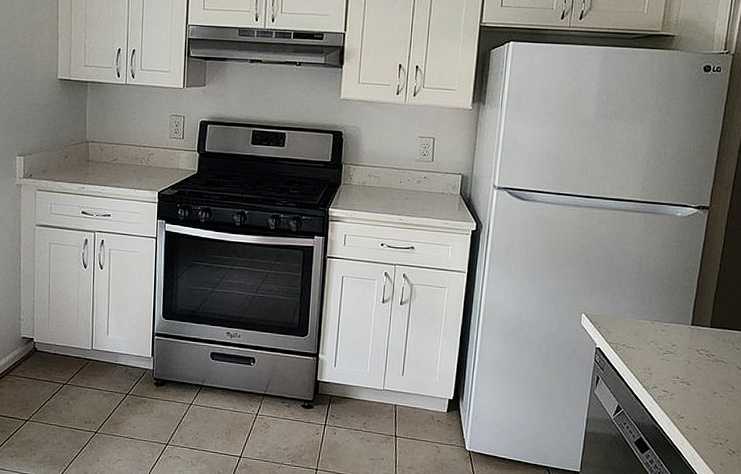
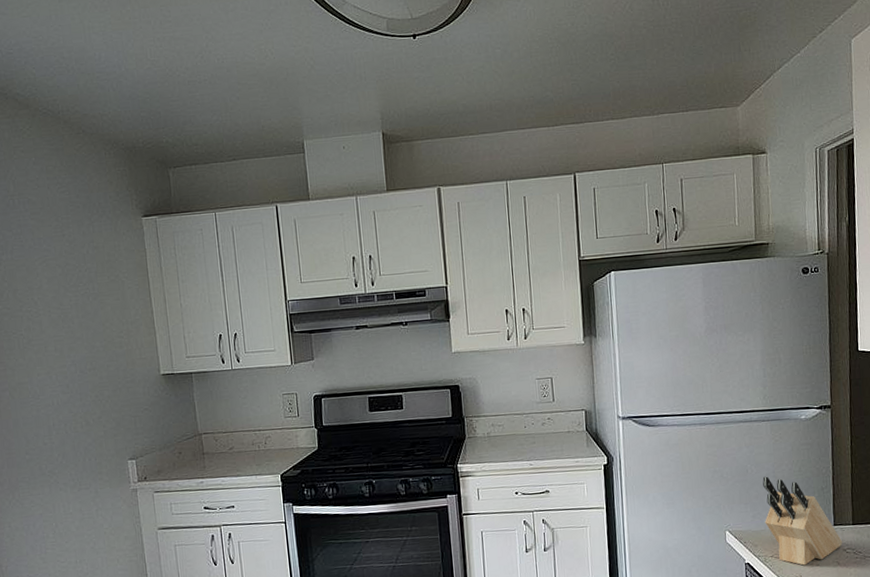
knife block: none [622,266,697,359] -> present [762,476,842,566]

